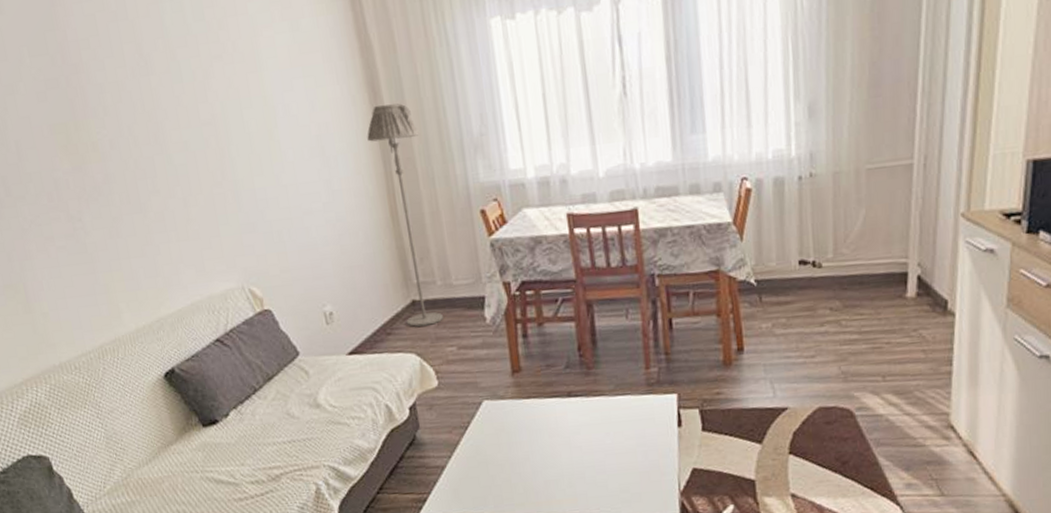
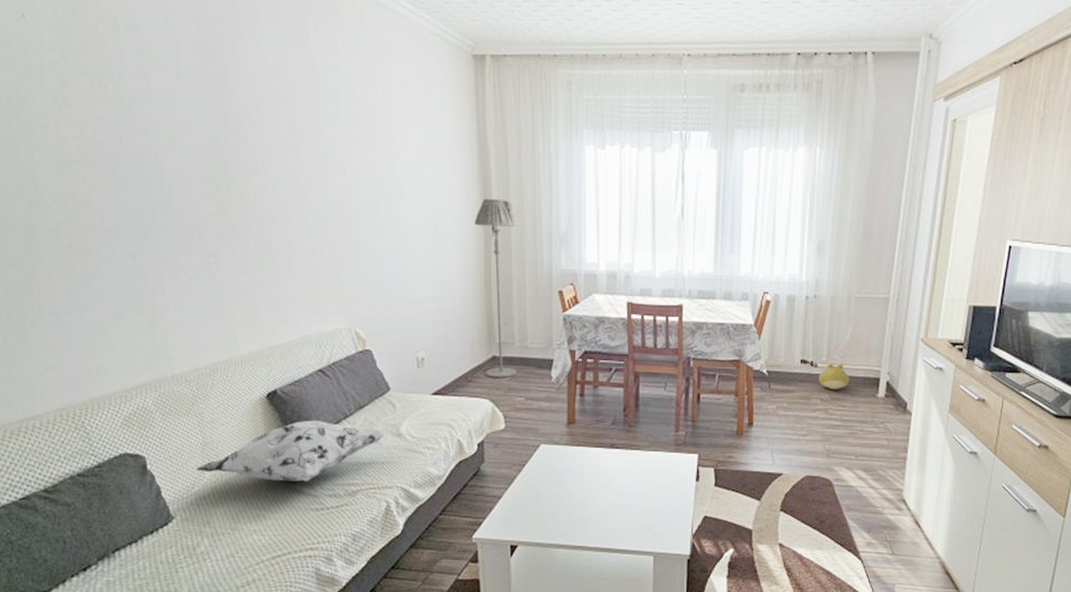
decorative pillow: none [104,398,304,472] -> present [196,420,387,482]
plush toy: none [824,257,867,295] -> present [819,362,850,390]

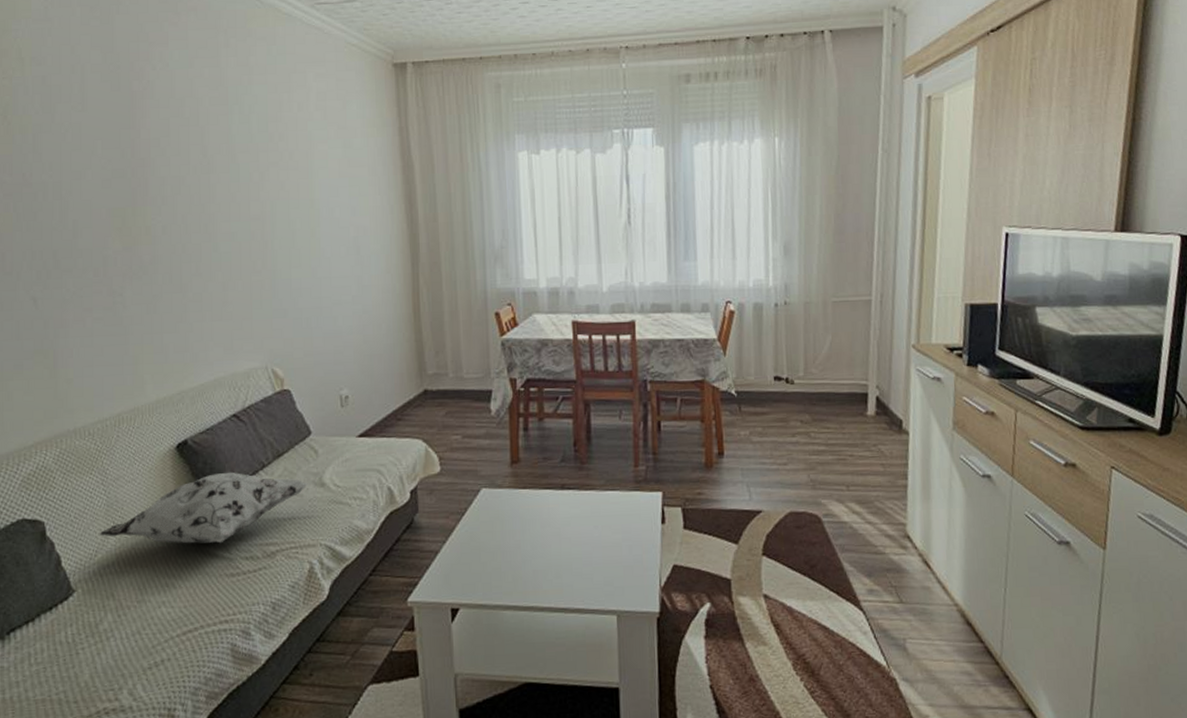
floor lamp: present [474,199,517,378] -> none [400,215,452,414]
plush toy: present [819,362,850,390] -> none [796,377,833,410]

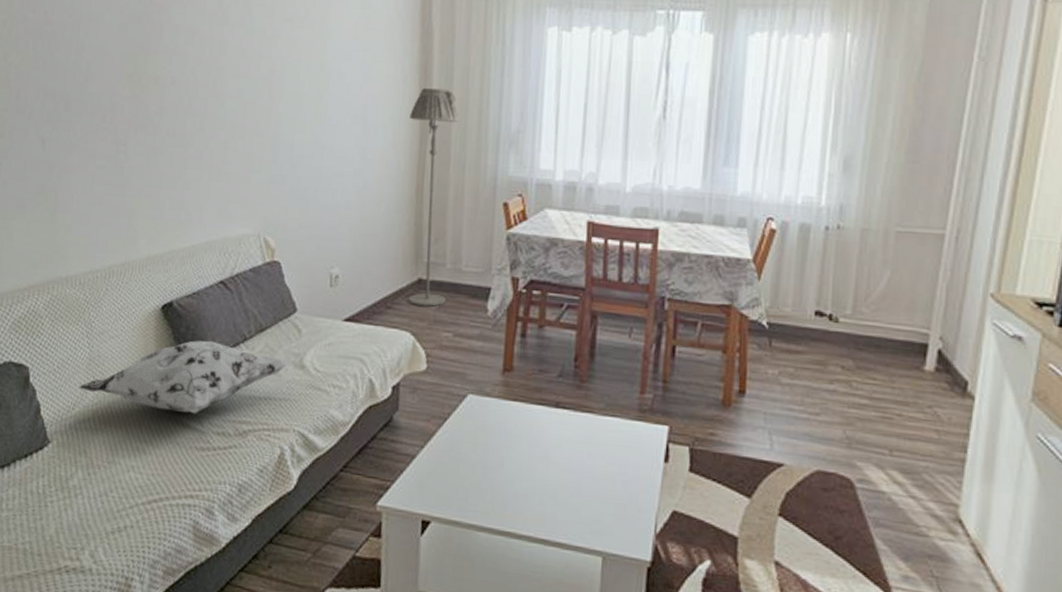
floor lamp: none [400,215,452,414] -> present [408,88,460,307]

